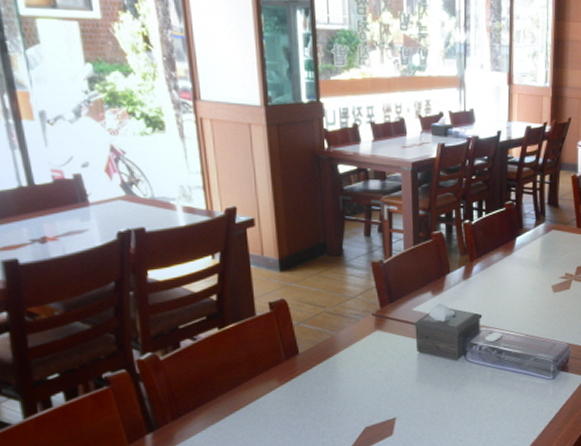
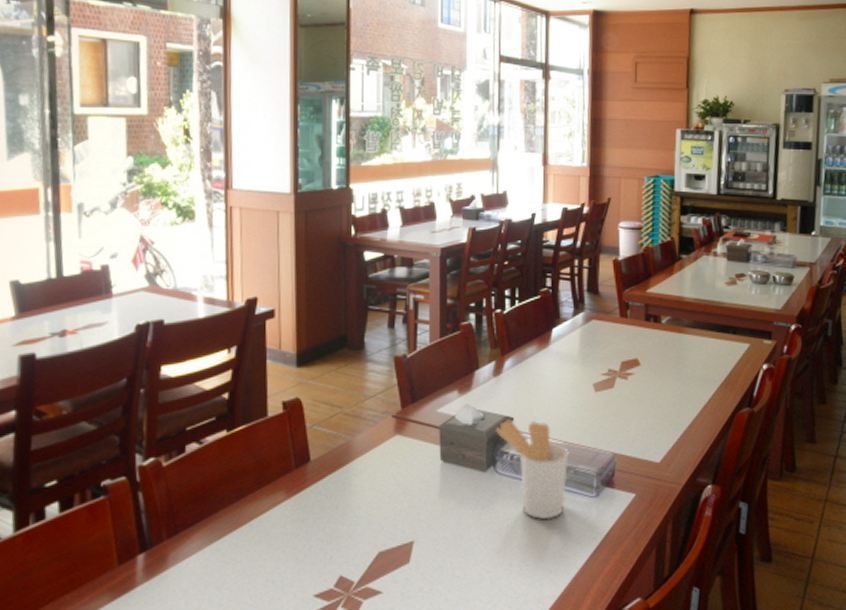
utensil holder: none [466,316,530,398] -> present [496,419,569,520]

